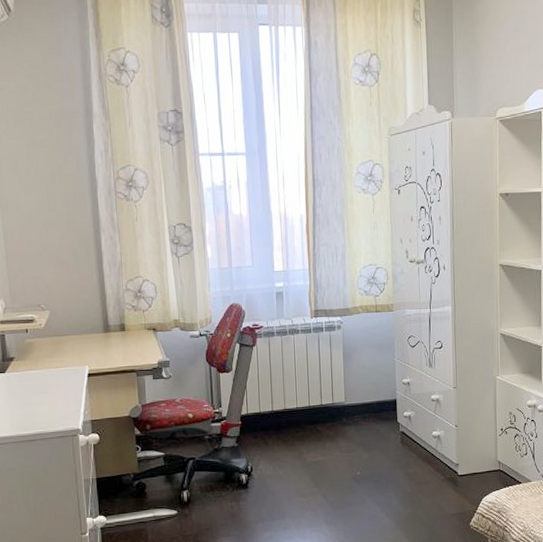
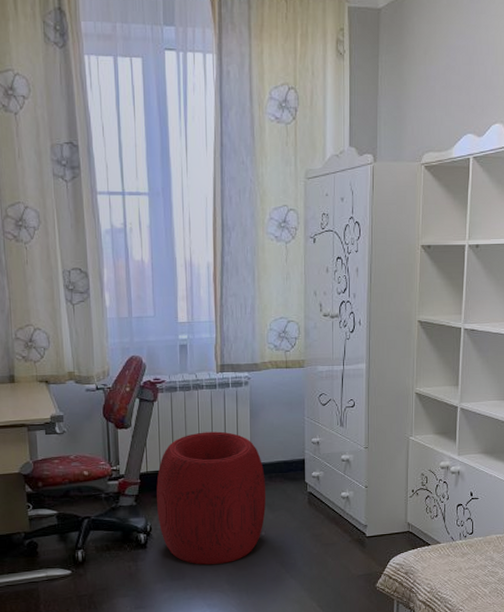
pouf: none [256,374,360,504] -> present [156,431,266,565]

